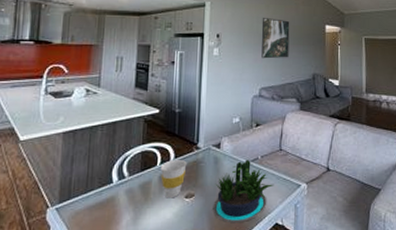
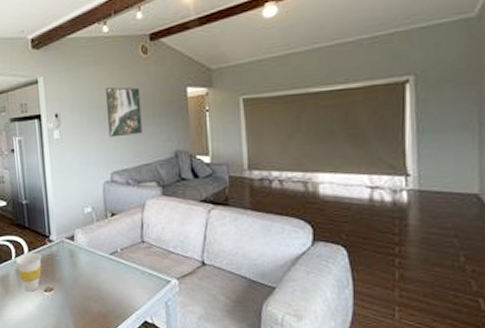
potted plant: present [212,160,274,223] -> none [74,253,139,319]

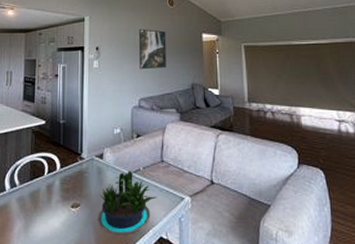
cup: present [15,253,42,292] -> none [47,170,72,208]
potted plant: none [74,253,139,319] -> present [98,171,157,235]

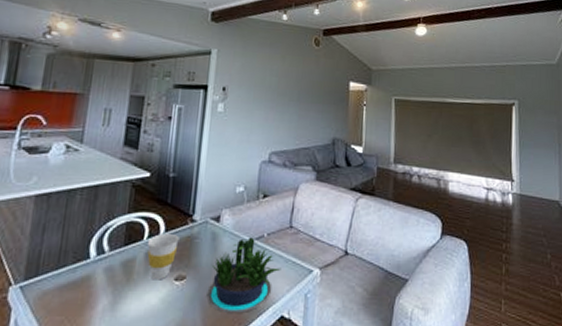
cup: none [47,170,72,208] -> present [147,234,179,280]
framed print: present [138,29,166,70] -> none [273,70,309,119]

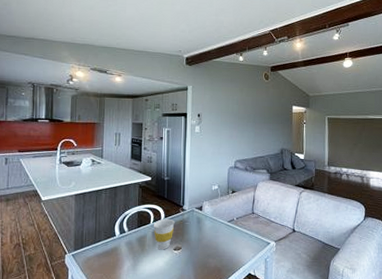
potted plant: present [206,237,281,314] -> none [196,221,248,272]

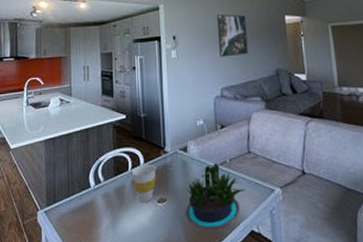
potted plant: none [196,221,248,272] -> present [185,163,246,230]
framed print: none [236,100,261,136] -> present [216,14,248,57]

